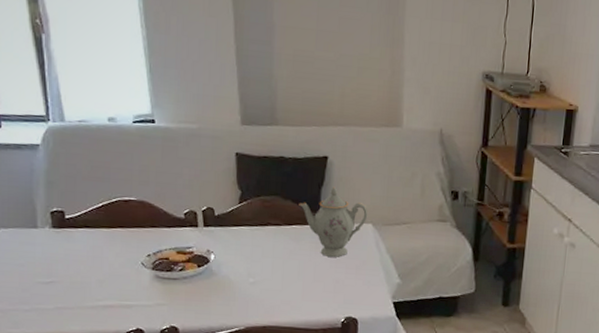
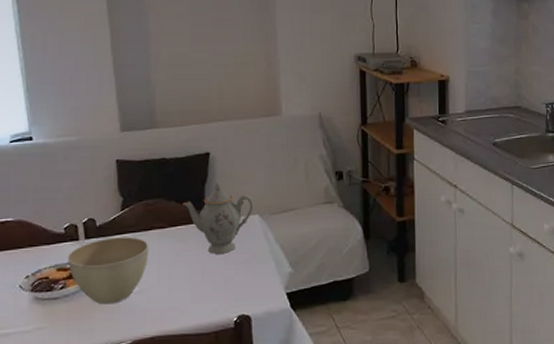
flower pot: none [186,228,265,291] -> present [67,237,149,305]

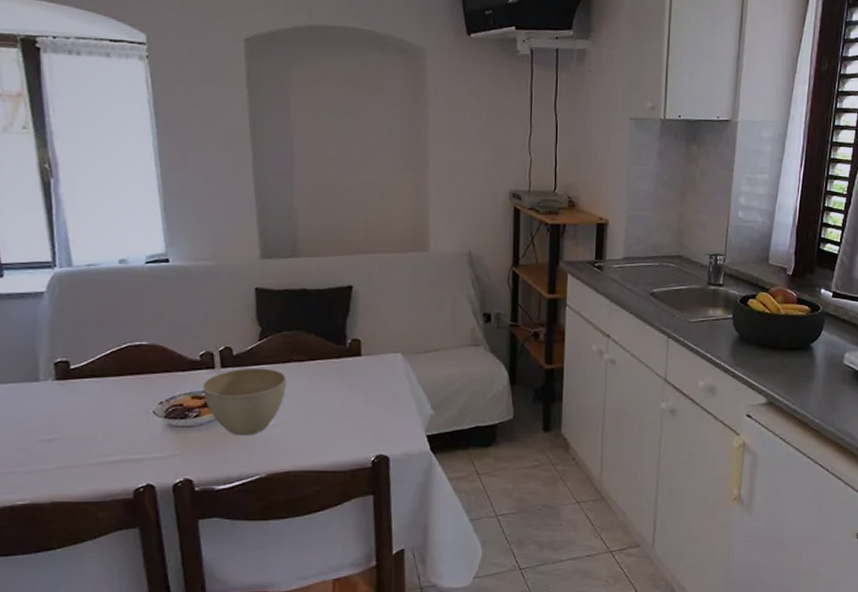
teapot: present [183,181,254,254] -> none [323,316,397,391]

